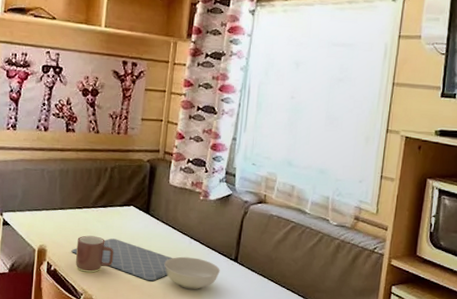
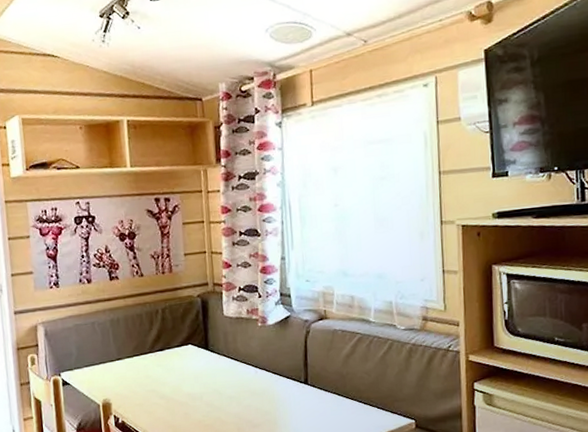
placemat: present [71,238,172,281] -> none [136,380,240,418]
mug: present [75,235,114,273] -> none [140,381,181,420]
bowl: present [164,256,220,290] -> none [233,386,292,421]

